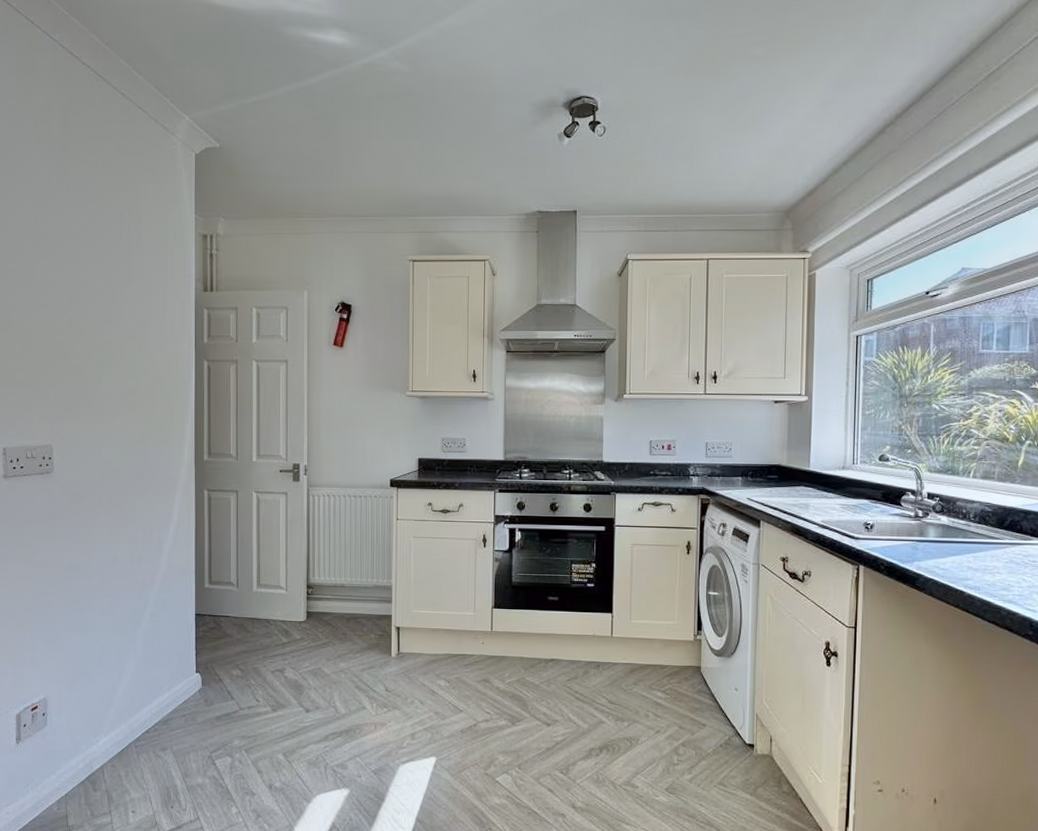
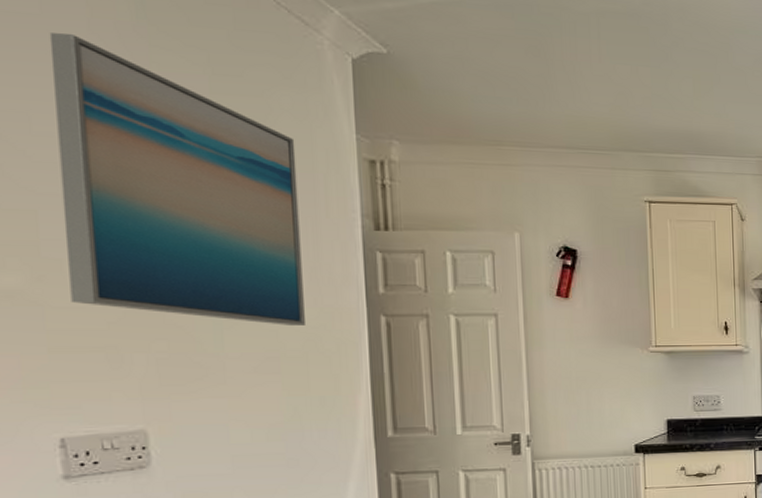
wall art: none [13,152,154,368] -> present [49,32,305,325]

